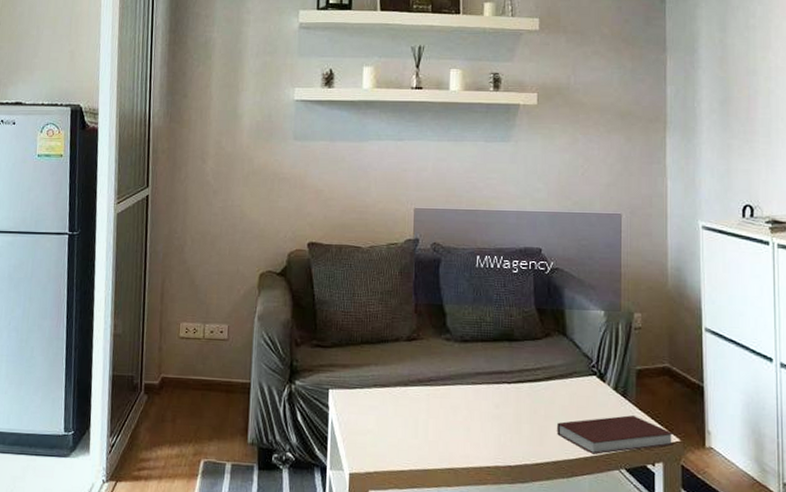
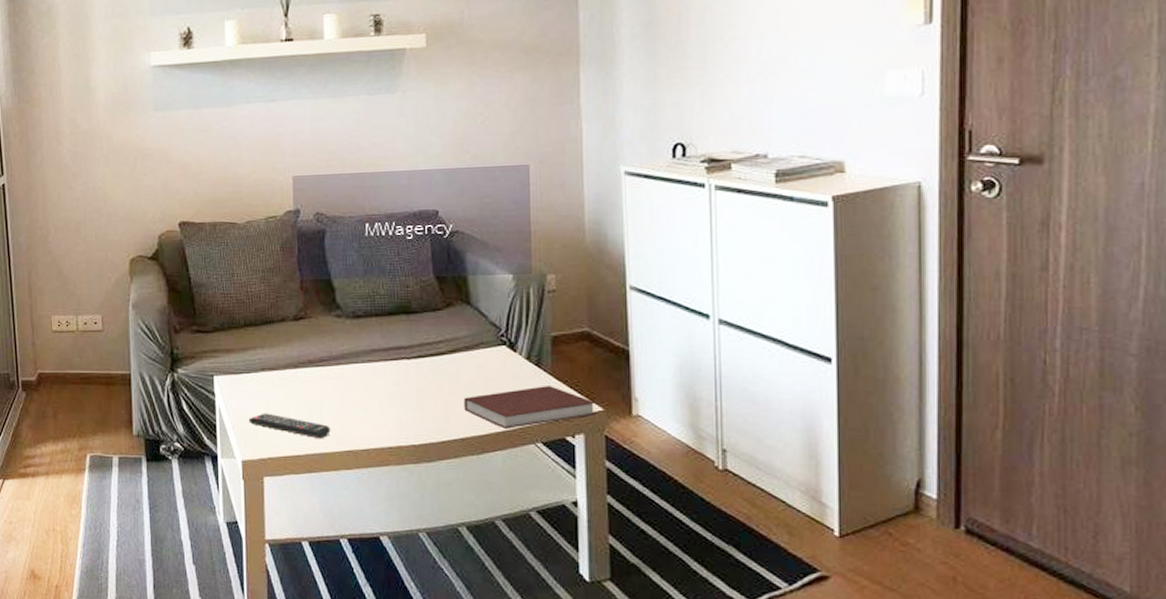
remote control: none [358,427,435,456] -> present [248,413,331,439]

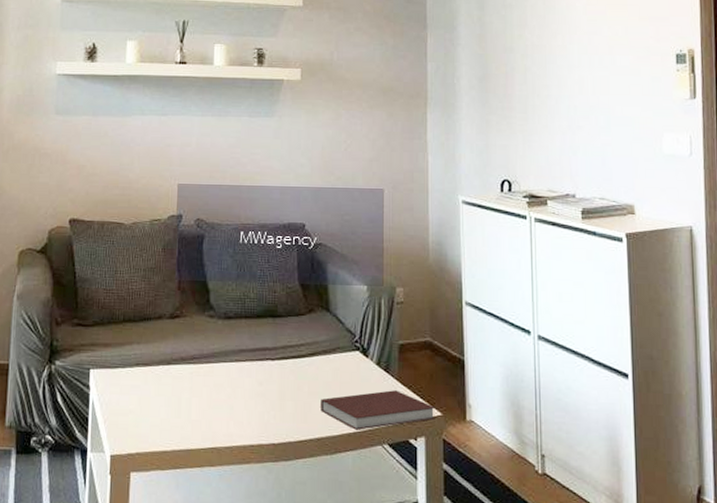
remote control: present [248,413,331,439] -> none [120,408,198,436]

